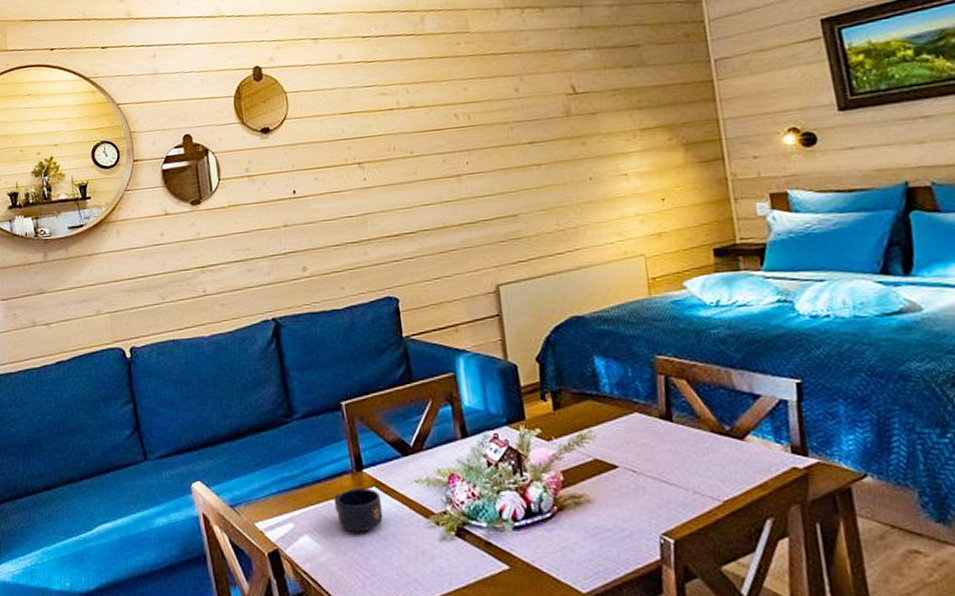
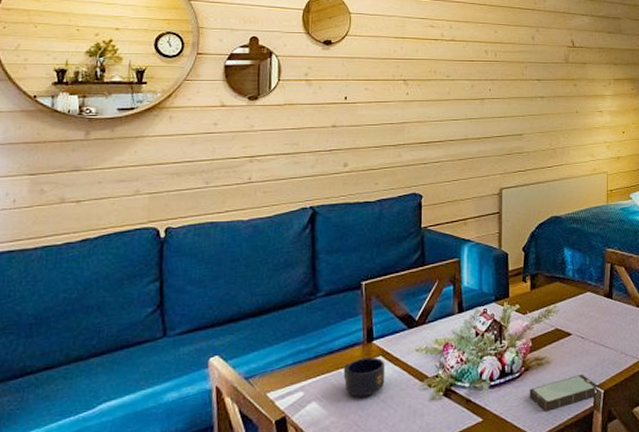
smartphone: none [566,517,668,562] -> present [529,373,600,411]

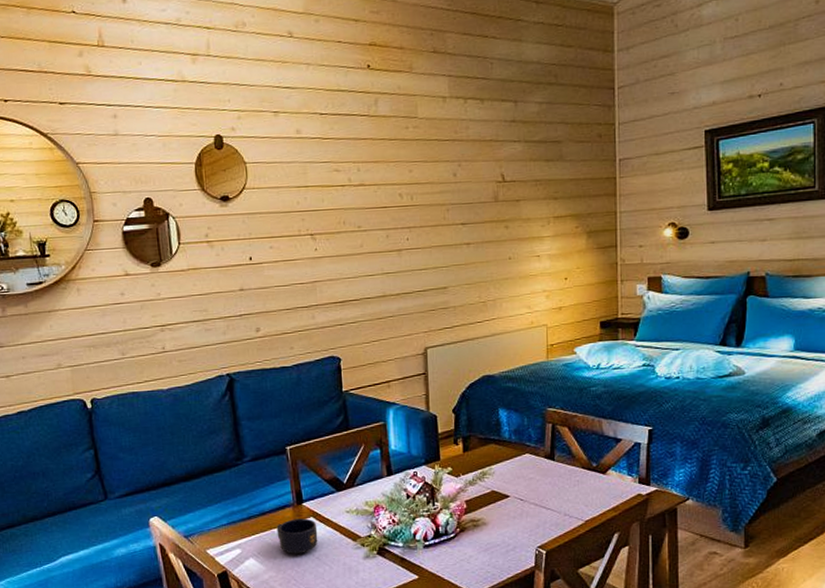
smartphone: present [529,373,600,411] -> none [465,535,542,570]

